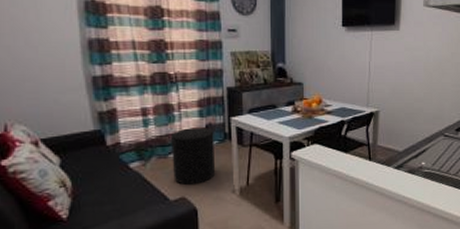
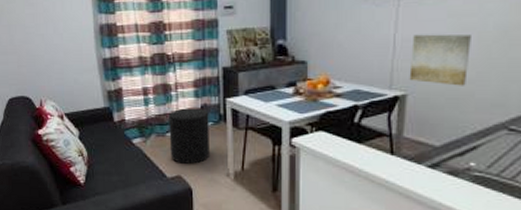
wall art: none [380,63,420,104] -> present [409,34,471,86]

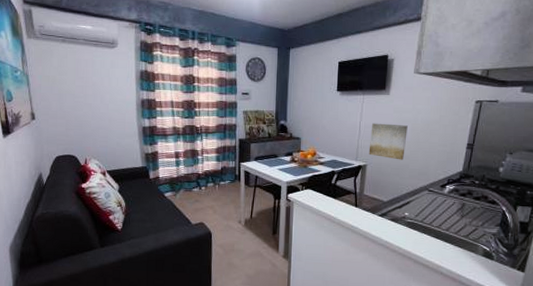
stool: present [169,108,211,164] -> none [195,169,227,213]

